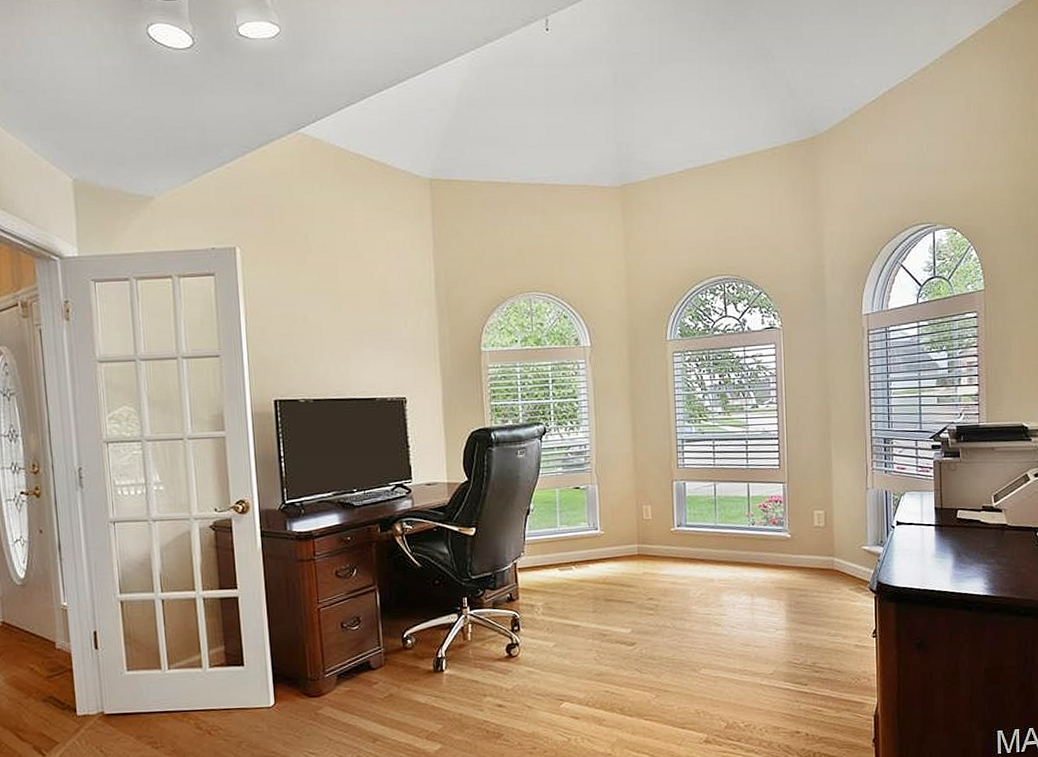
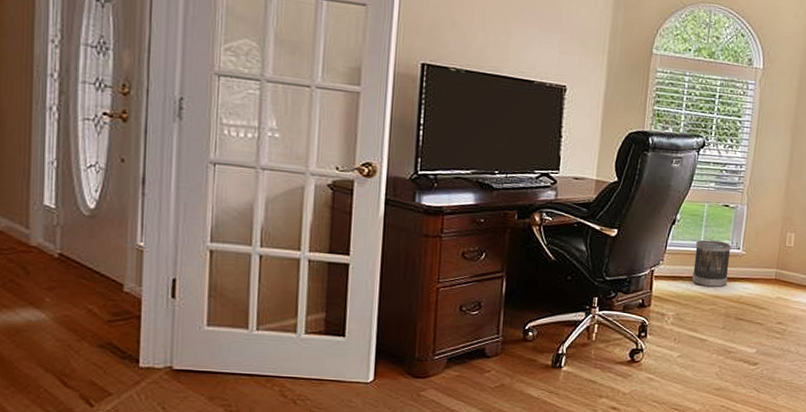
wastebasket: none [553,524,591,573] -> present [692,239,732,288]

